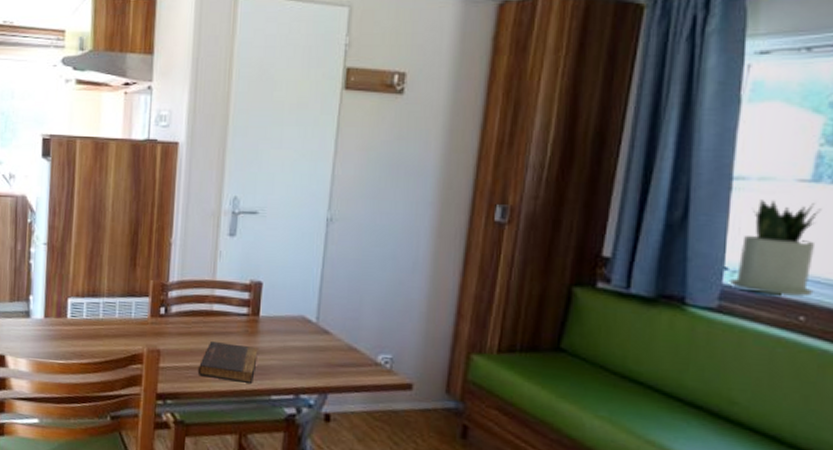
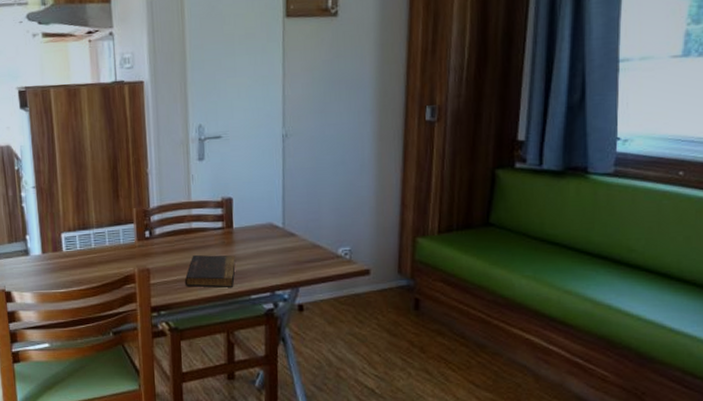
planter: present [728,200,822,297] -> none [621,75,692,156]

